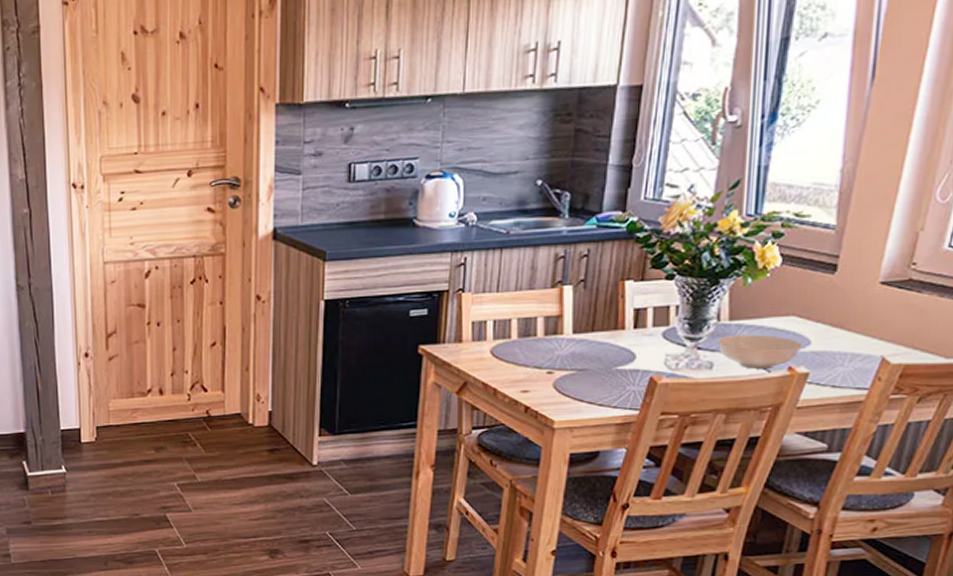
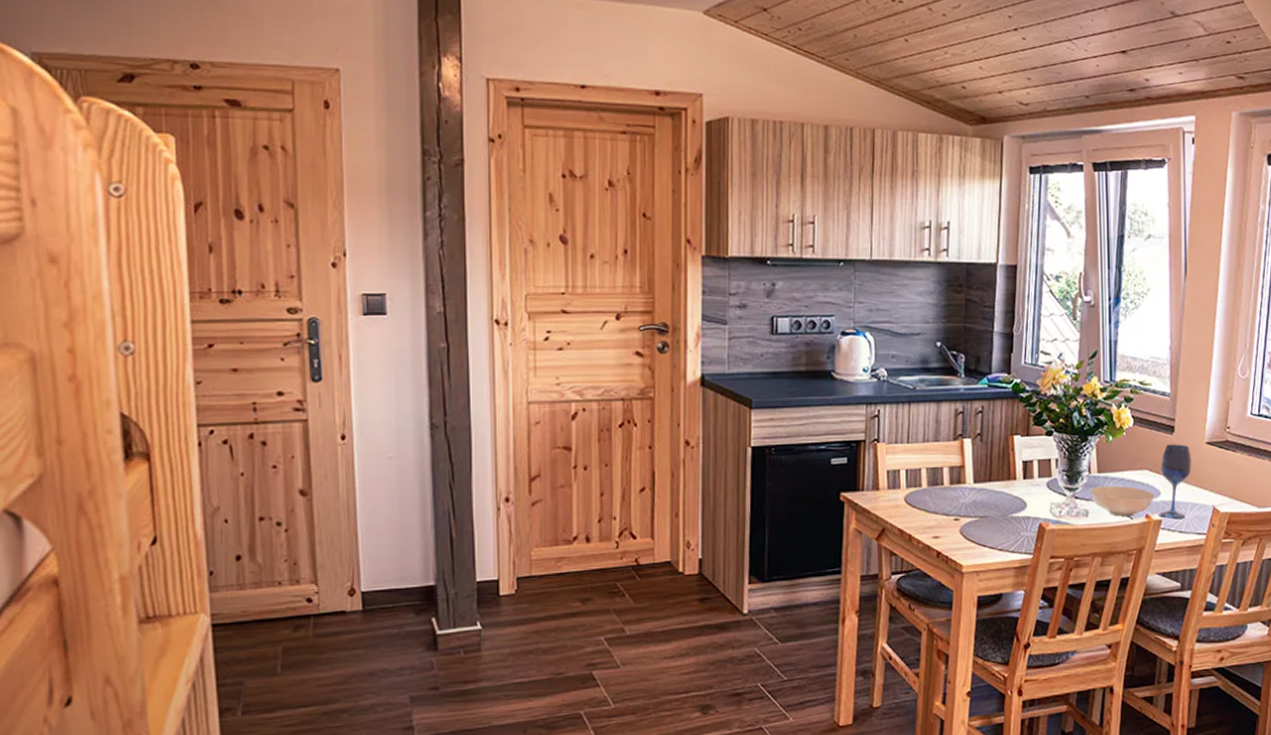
wineglass: none [807,285,858,372] -> present [1160,444,1192,520]

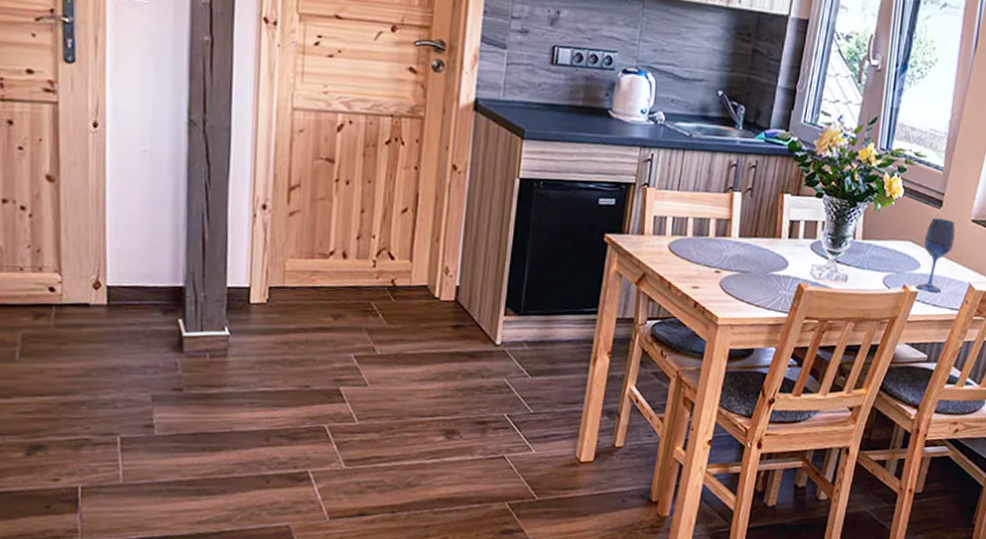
bowl: present [1090,486,1155,516] -> none [852,253,915,285]

